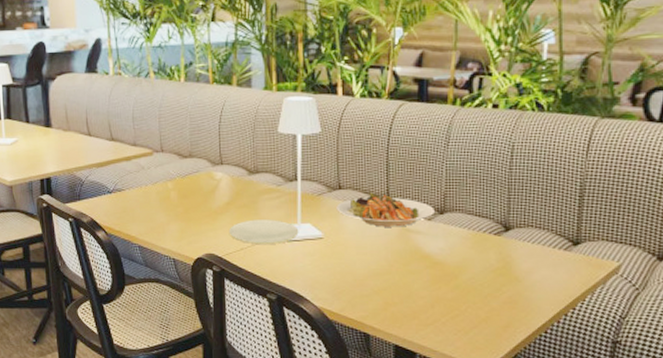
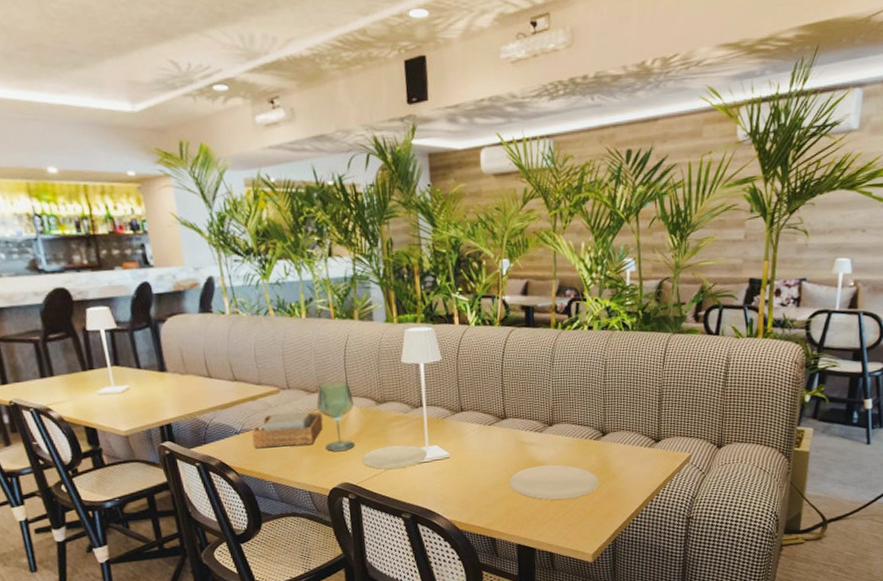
napkin holder: none [123,176,193,210] -> present [252,411,323,448]
wine glass: none [188,147,225,219] -> present [316,381,354,451]
salad: present [336,192,436,227] -> none [460,412,546,443]
plate: none [388,258,498,301] -> present [508,464,599,501]

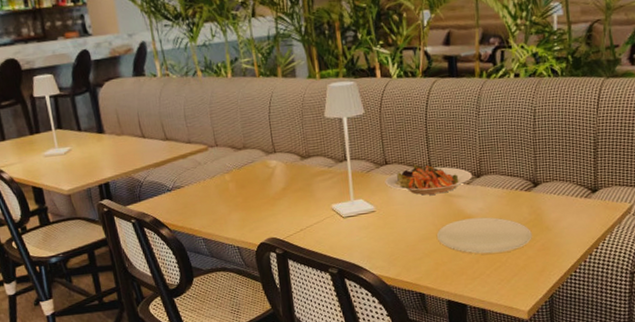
napkin holder: present [252,411,323,448] -> none [183,167,250,205]
wine glass: present [316,381,354,451] -> none [243,137,281,207]
plate: present [361,445,428,470] -> none [287,199,353,224]
salad: none [460,412,546,443] -> present [384,164,473,196]

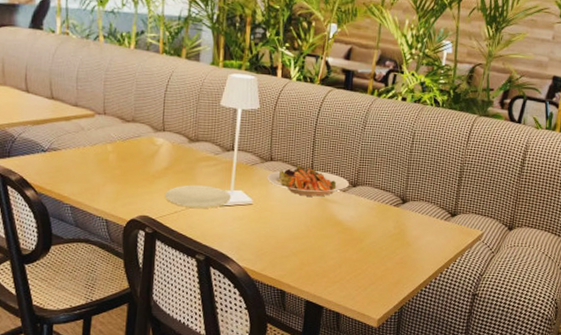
plate: none [287,199,353,224] -> present [164,185,231,209]
plate: present [436,217,532,255] -> none [306,224,394,262]

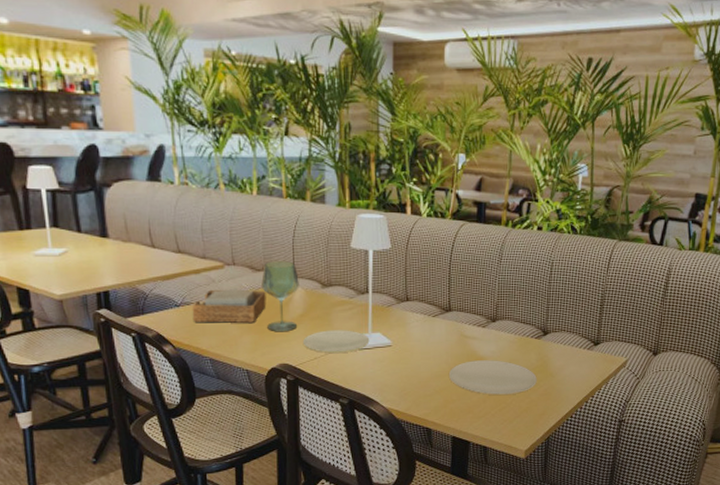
napkin holder: none [57,137,133,172] -> present [192,289,266,323]
wine glass: none [129,113,167,183] -> present [261,261,299,331]
salad: present [267,165,350,197] -> none [404,303,489,334]
plate: none [306,224,394,262] -> present [448,360,537,396]

